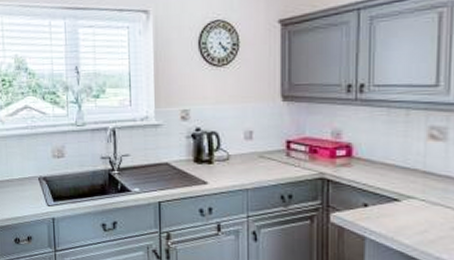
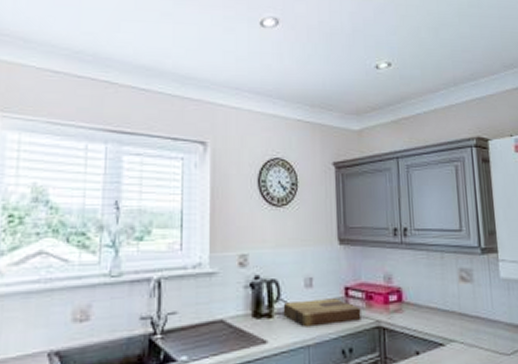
cutting board: none [222,150,303,174] -> present [283,298,361,327]

